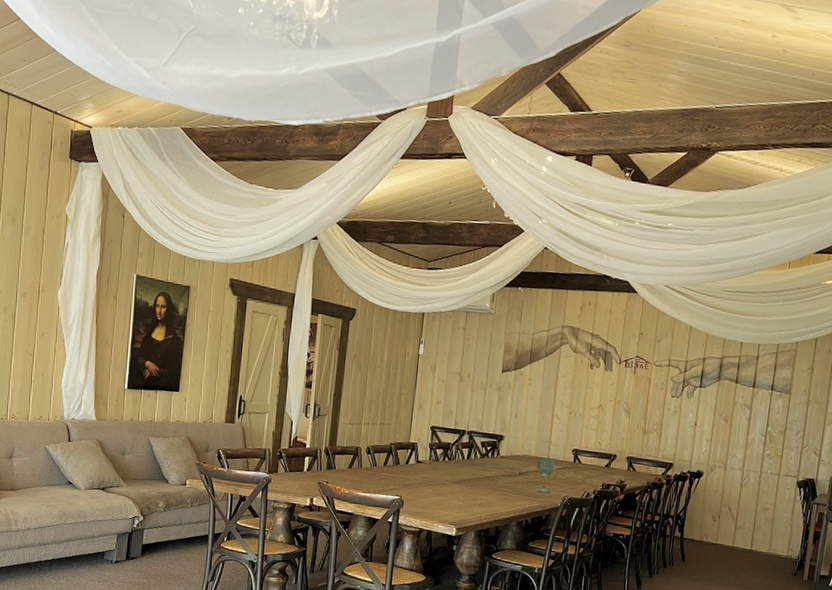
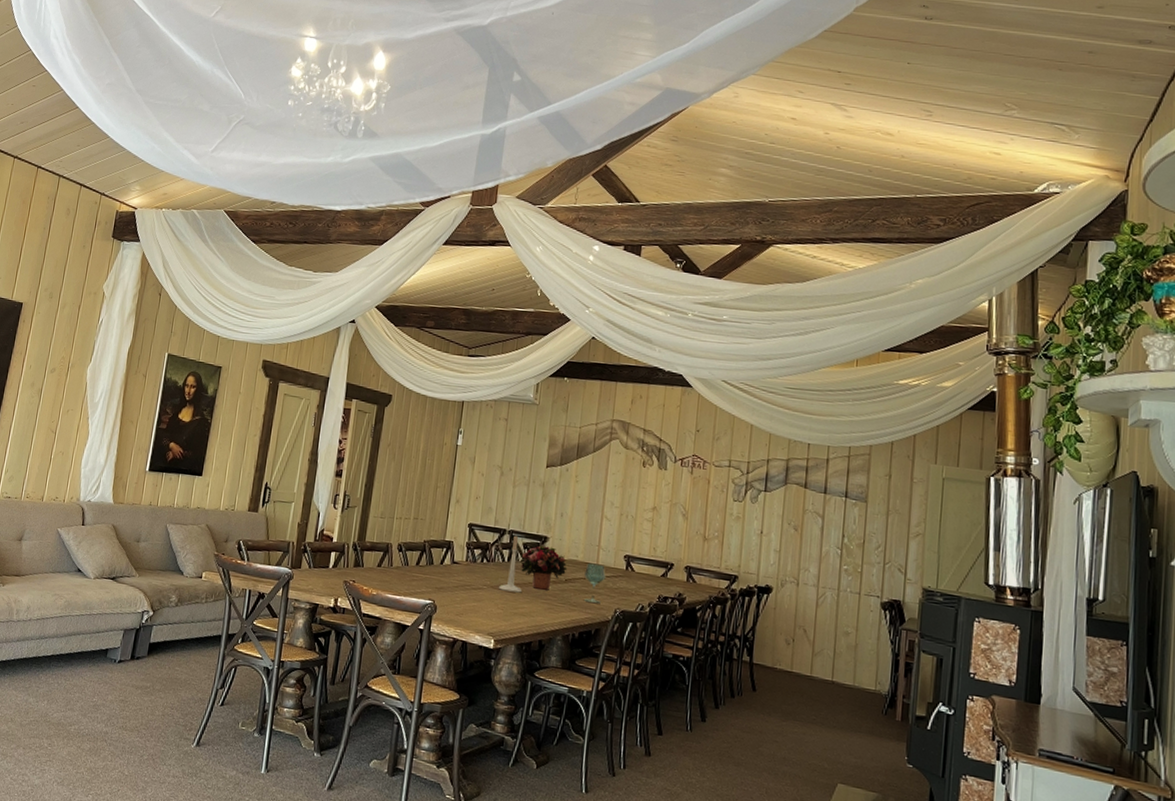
candlestick: none [458,435,481,486] -> present [498,535,523,593]
bouquet: none [477,443,521,483] -> present [519,545,568,590]

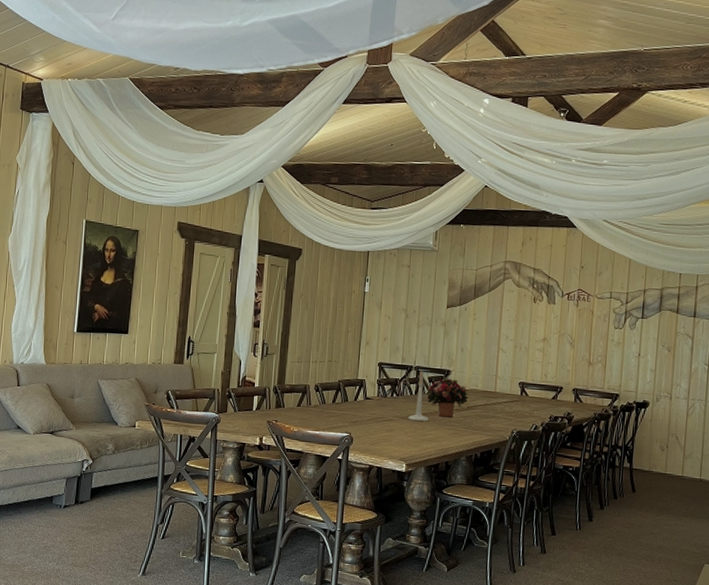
wine glass: present [584,563,606,604] -> none [484,391,503,427]

